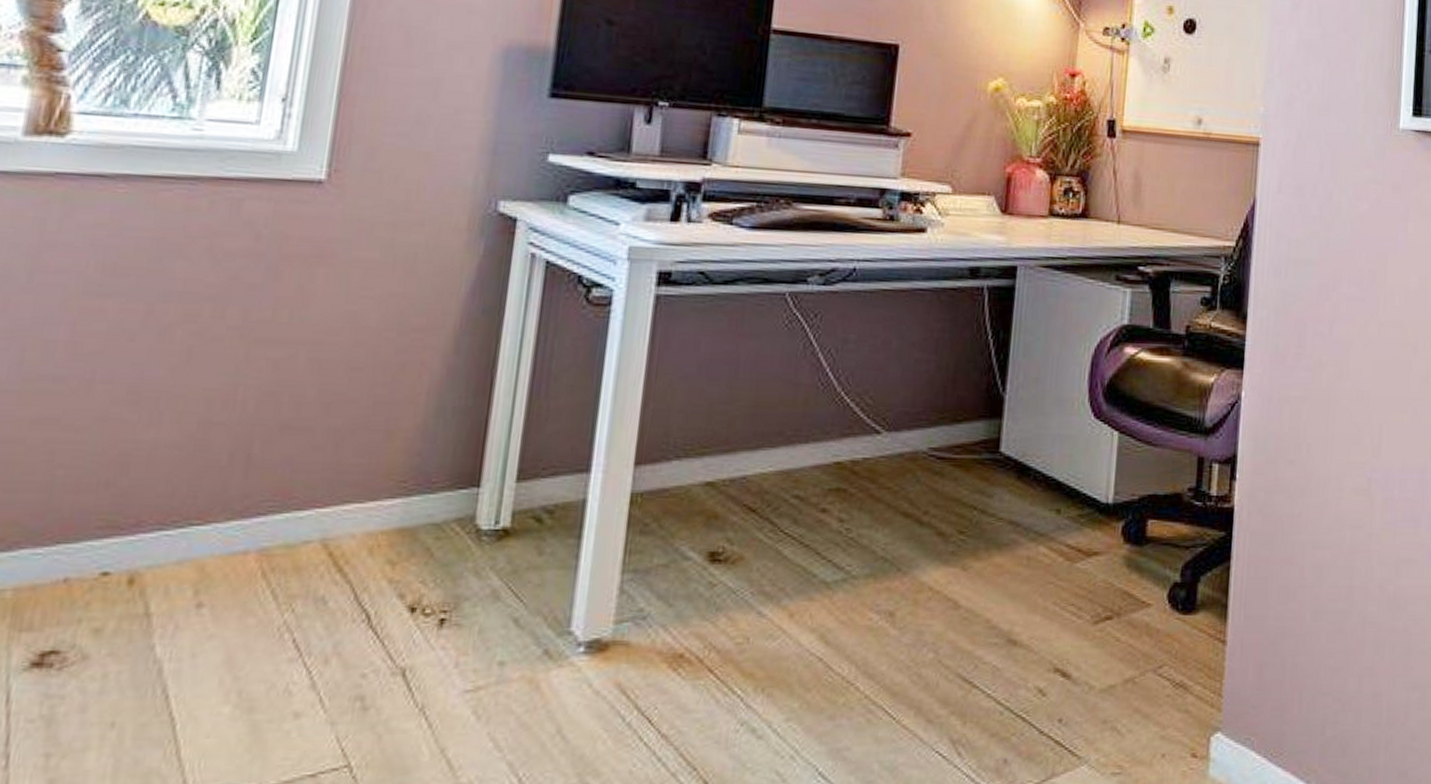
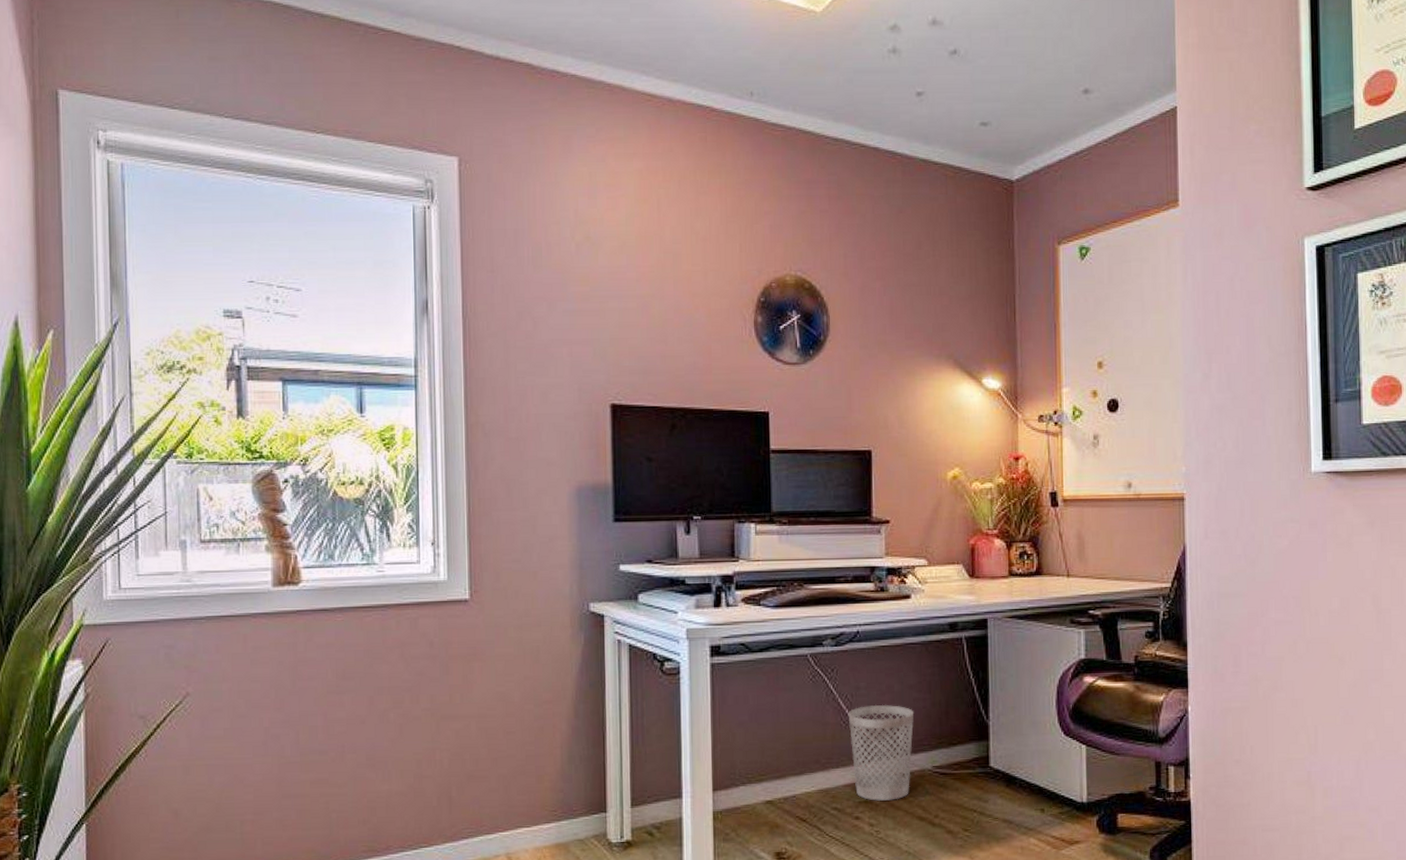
wastebasket: none [826,363,913,489] -> present [848,704,914,801]

